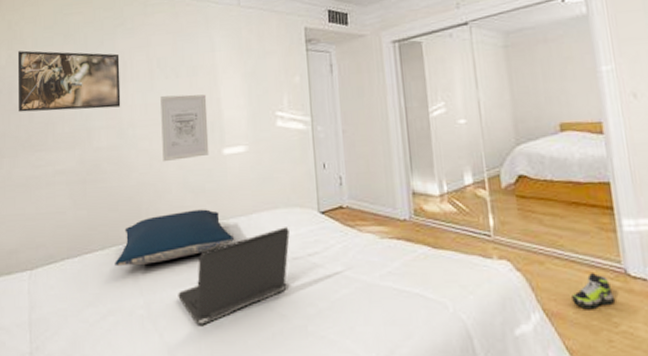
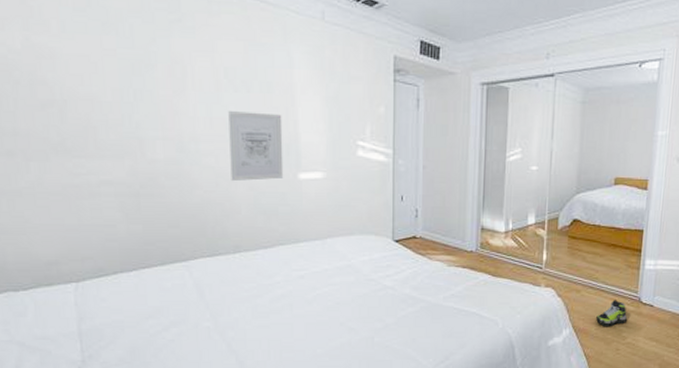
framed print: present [17,50,121,112] -> none [37,34,180,117]
pillow: present [115,209,234,267] -> none [177,231,307,282]
laptop computer: present [178,227,290,327] -> none [247,252,363,338]

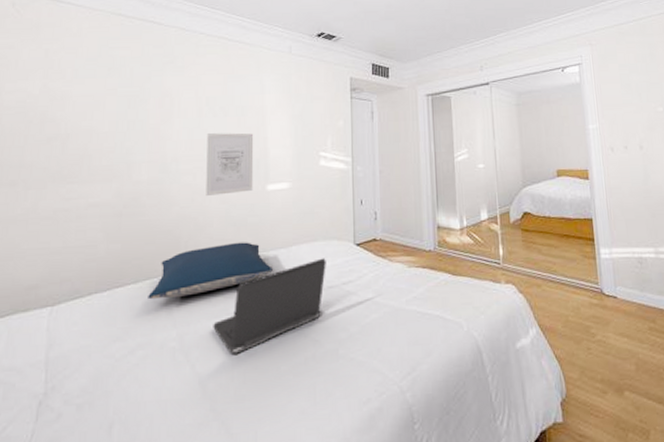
pillow: none [177,231,307,282] -> present [148,242,273,300]
laptop computer: none [247,252,363,338] -> present [213,258,326,356]
shoe: present [596,299,628,327] -> none [561,292,594,324]

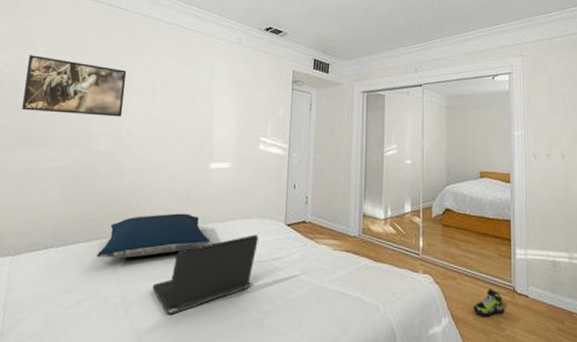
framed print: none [50,81,167,143] -> present [22,55,127,117]
wall art: present [206,133,254,197] -> none [154,112,201,170]
shoe: none [561,292,594,324] -> present [474,288,505,318]

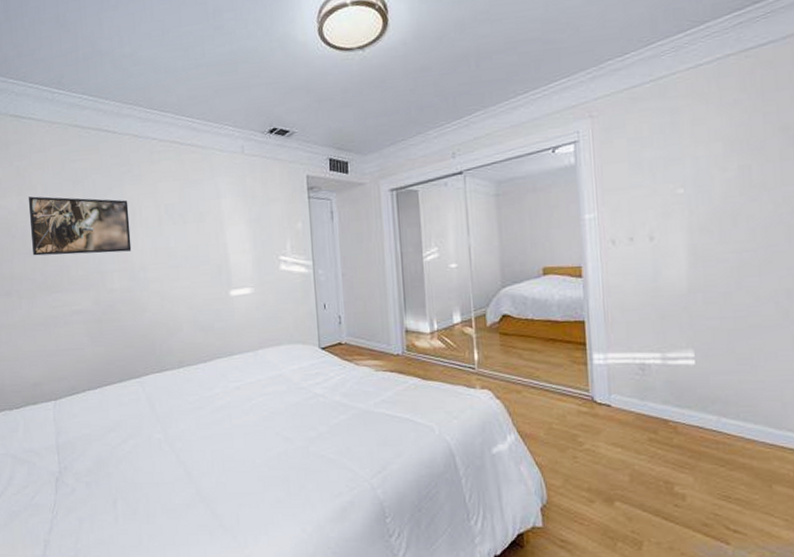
pillow: present [97,213,210,258] -> none [132,345,242,397]
laptop computer: present [152,234,258,316] -> none [191,361,293,448]
shoe: present [474,288,505,318] -> none [544,399,582,432]

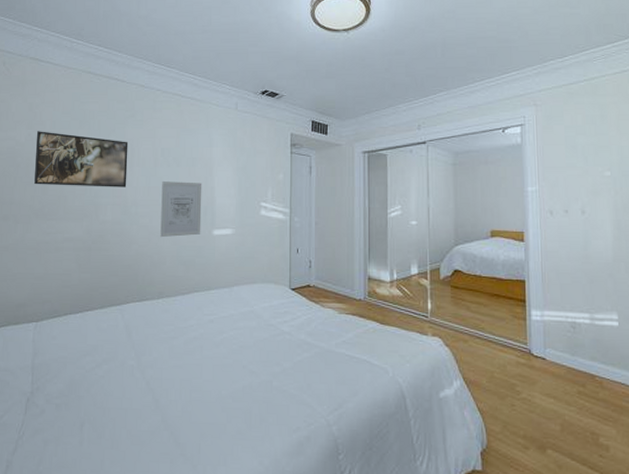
wall art: none [169,239,218,303] -> present [160,181,202,238]

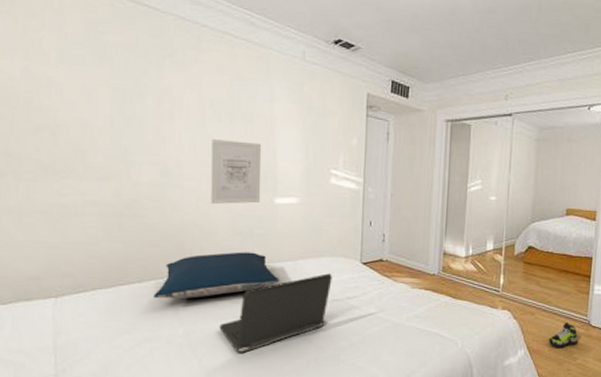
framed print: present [34,131,129,187] -> none [36,64,167,144]
pillow: none [112,279,216,324] -> present [153,252,279,299]
laptop computer: none [165,299,264,378] -> present [219,273,332,354]
shoe: none [487,350,520,380] -> present [549,321,578,349]

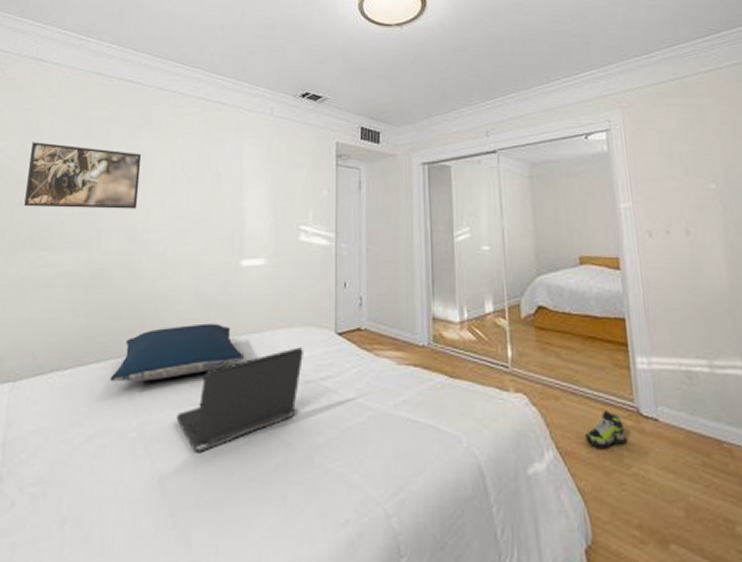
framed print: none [36,64,167,144] -> present [24,142,142,209]
wall art: present [211,139,262,205] -> none [176,201,230,271]

